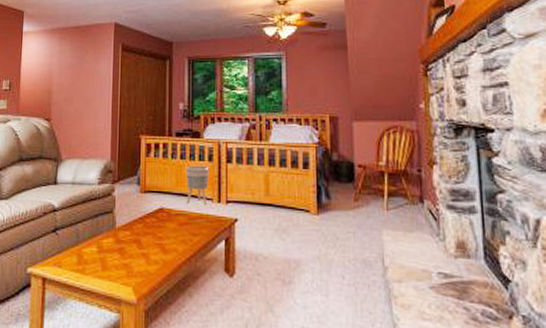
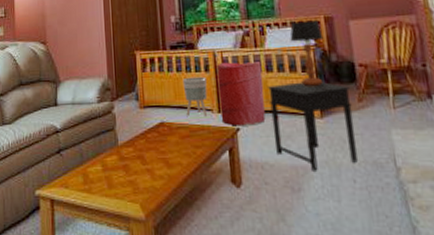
laundry hamper: none [220,153,265,218] -> present [216,62,266,126]
side table: none [268,178,349,266] -> present [267,82,358,171]
table lamp: none [294,119,327,183] -> present [290,20,324,86]

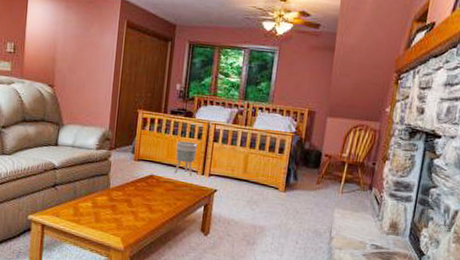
laundry hamper: present [216,62,266,126] -> none [203,133,247,190]
side table: present [267,82,358,171] -> none [242,159,313,232]
table lamp: present [290,20,324,86] -> none [276,109,304,166]

